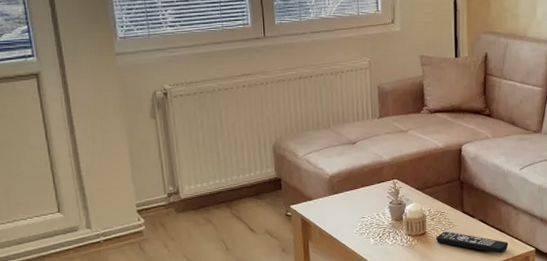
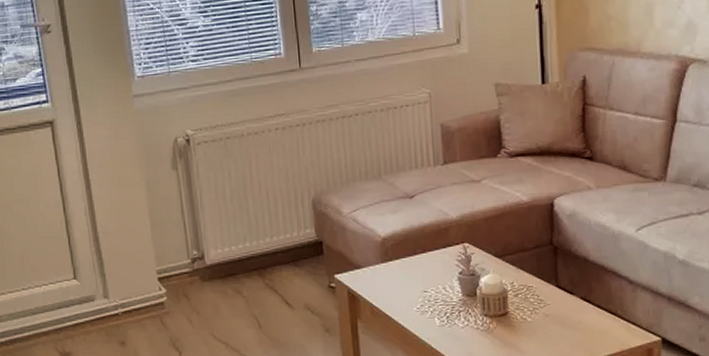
remote control: present [435,231,509,254] -> none [521,311,623,343]

